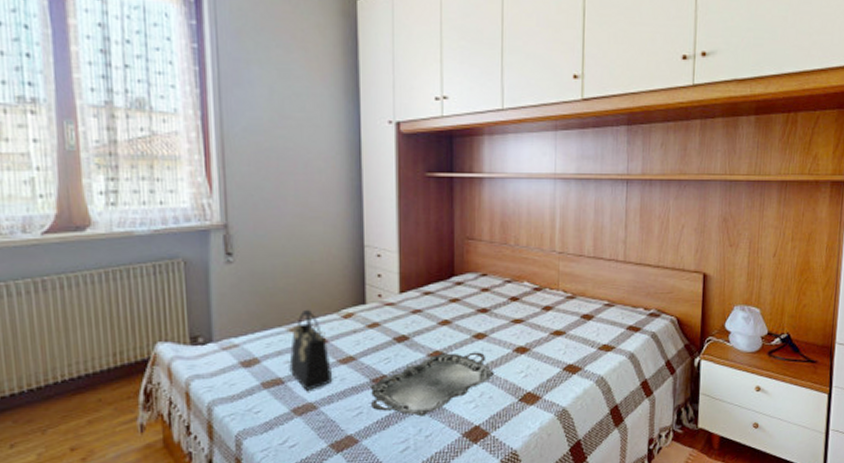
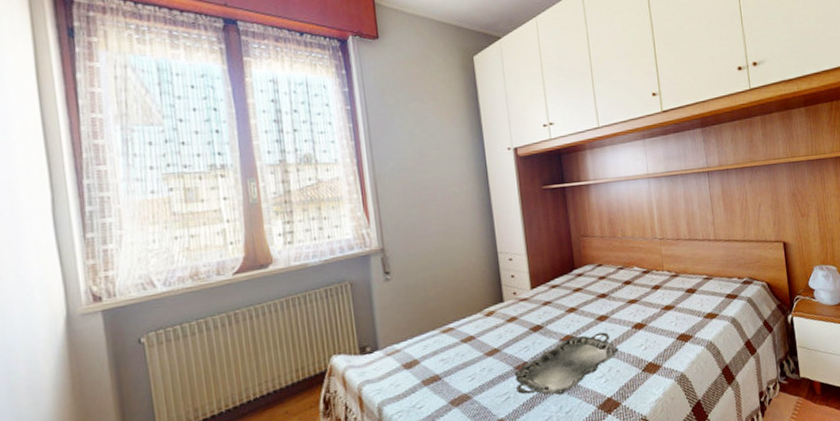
handbag: present [289,309,333,390] -> none [444,312,483,383]

